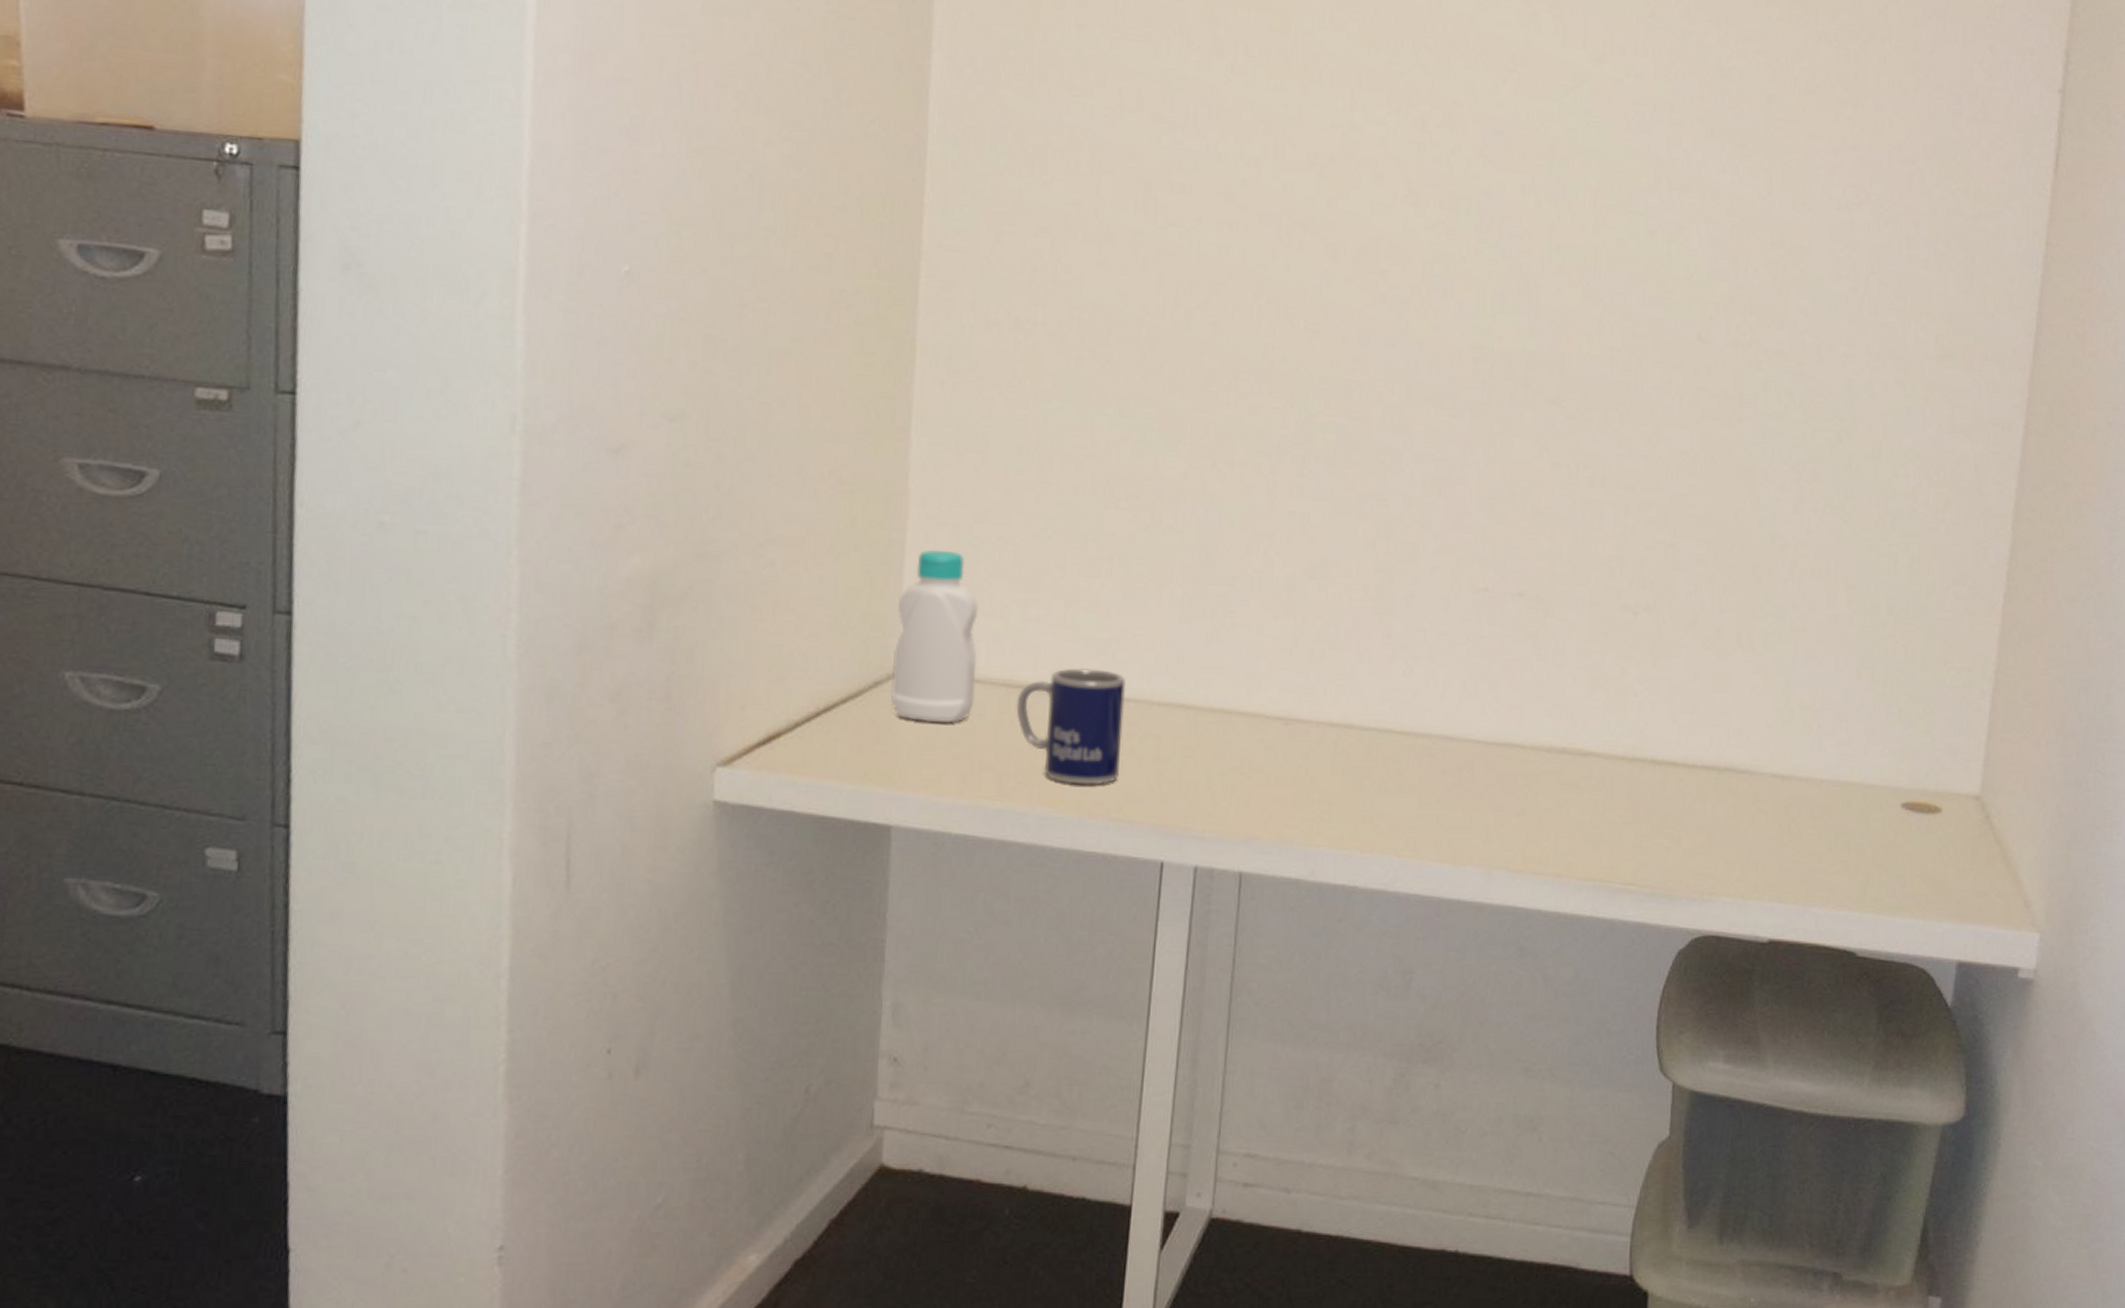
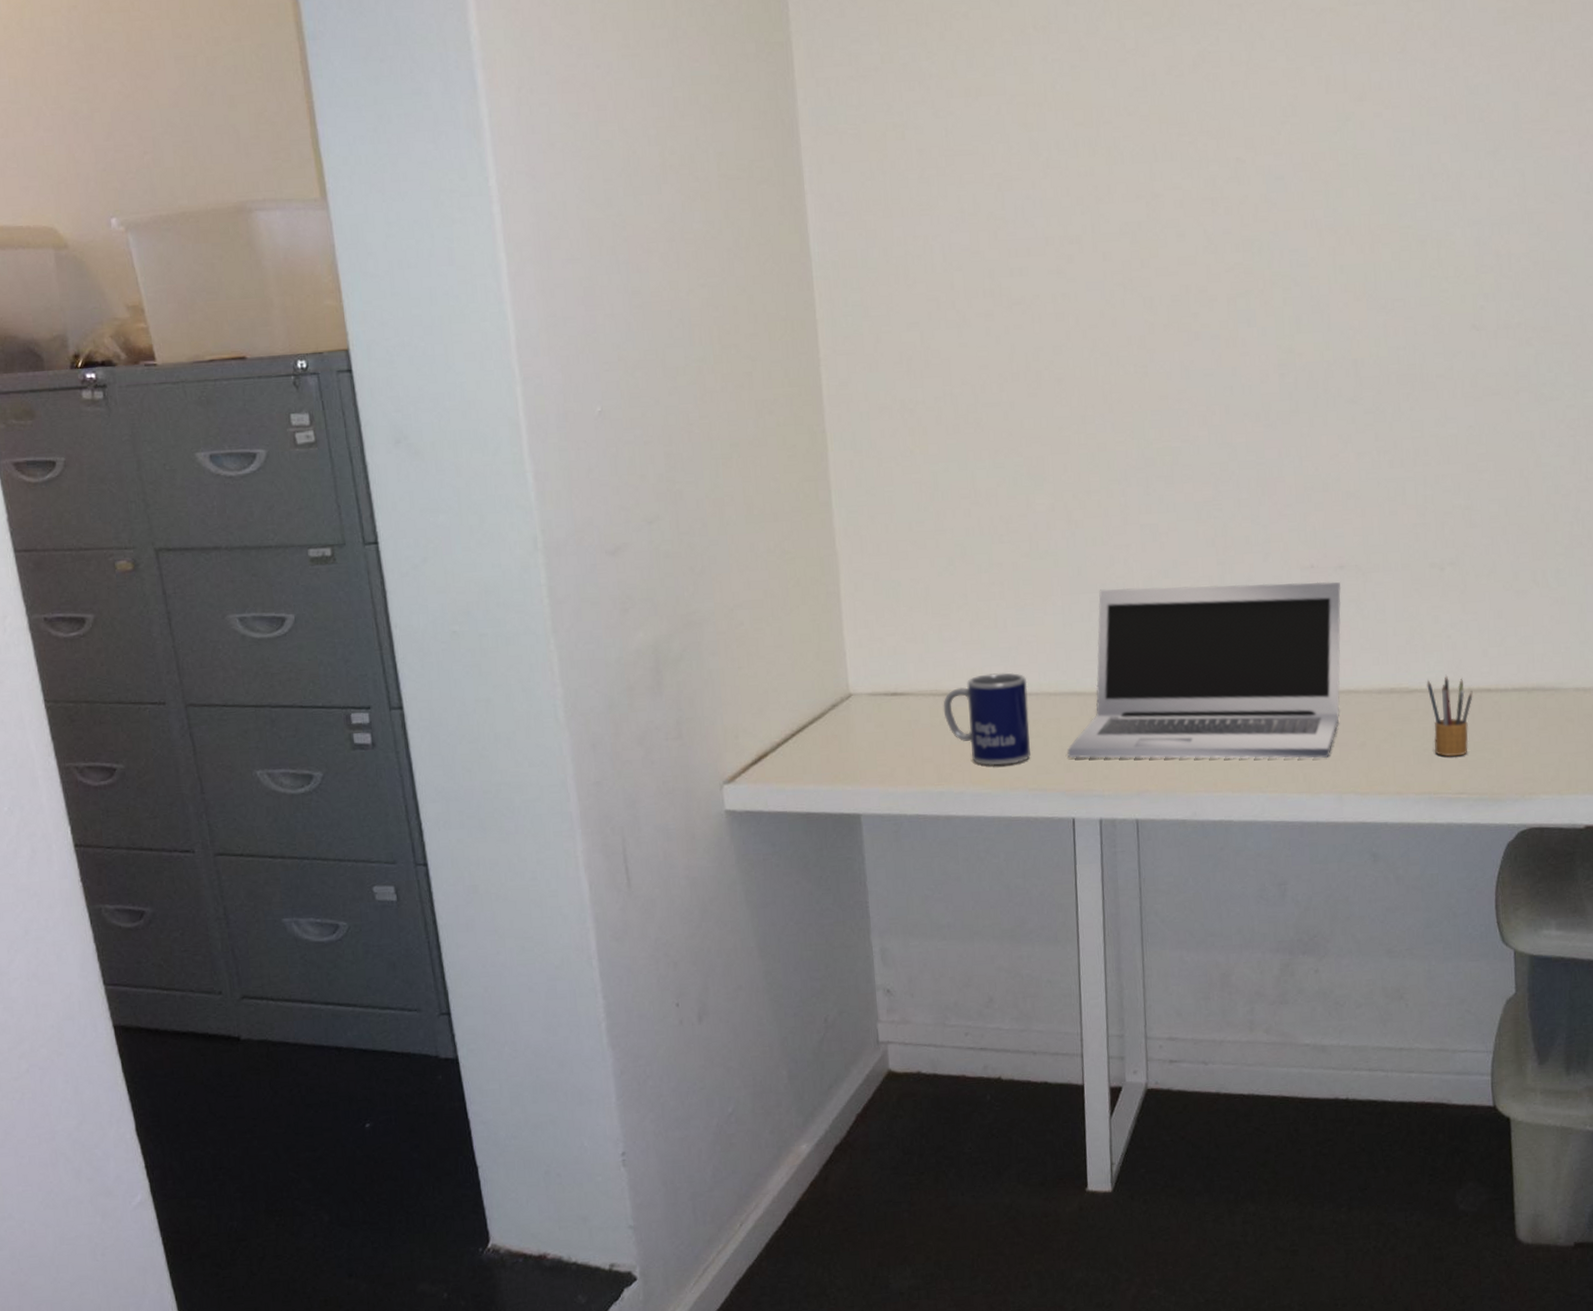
bottle: present [891,550,979,724] -> none [842,595,911,732]
laptop: none [1165,582,1518,822] -> present [1067,581,1342,759]
pencil box: none [1604,739,1656,839] -> present [1426,674,1473,757]

